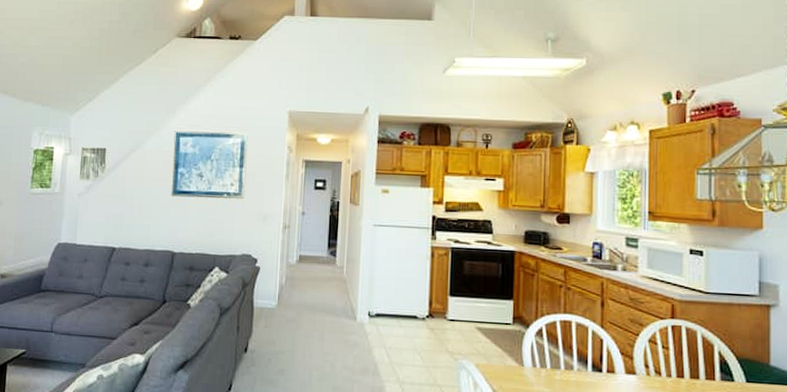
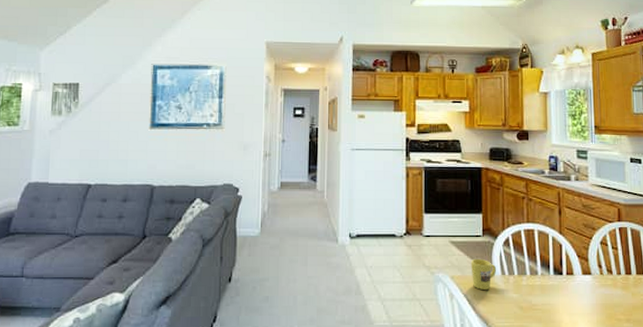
mug: none [498,347,526,381] -> present [470,258,496,290]

